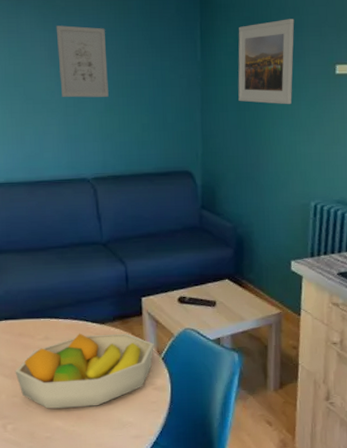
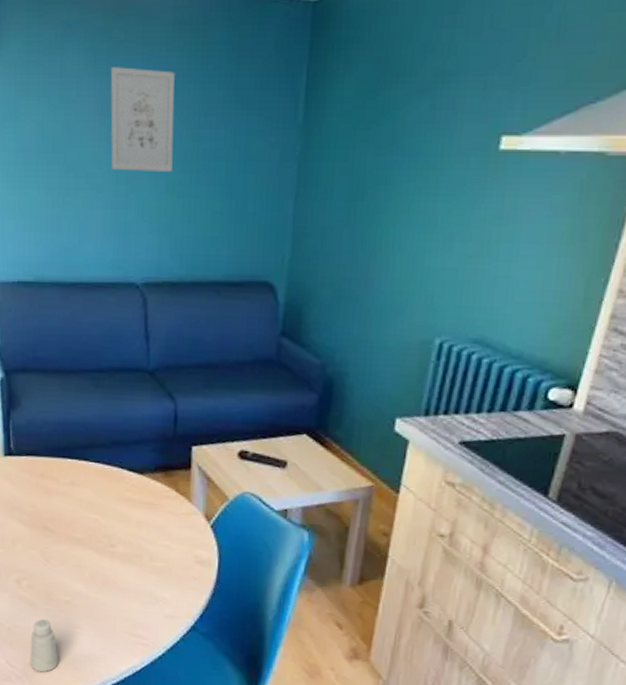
fruit bowl: present [15,333,154,409] -> none [34,482,202,574]
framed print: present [238,19,295,105] -> none [349,61,448,194]

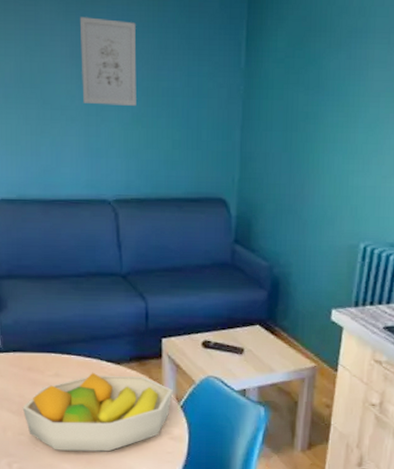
fruit bowl: none [34,482,202,574] -> present [22,372,173,452]

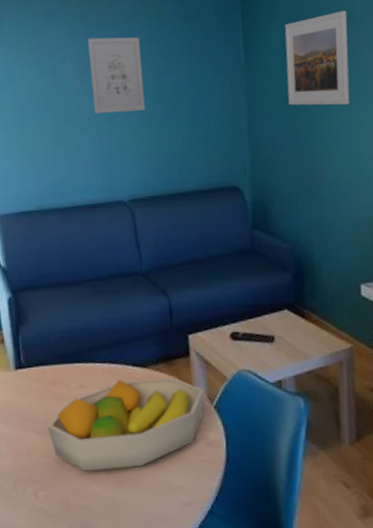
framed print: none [285,21,359,127] -> present [284,10,350,106]

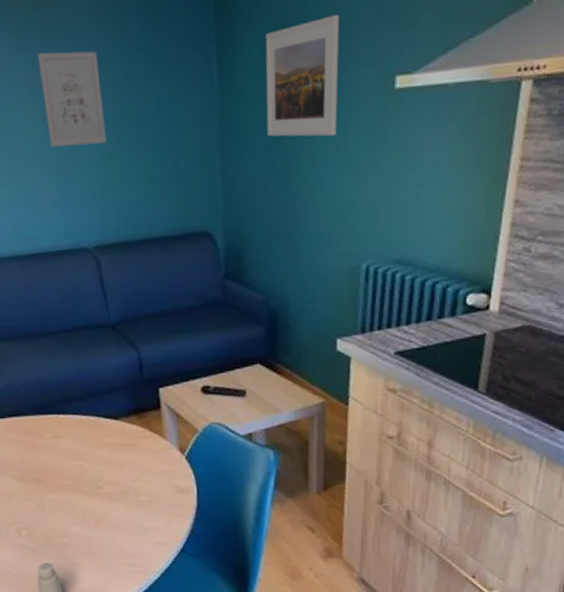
fruit bowl: present [47,378,205,472] -> none [24,430,176,514]

